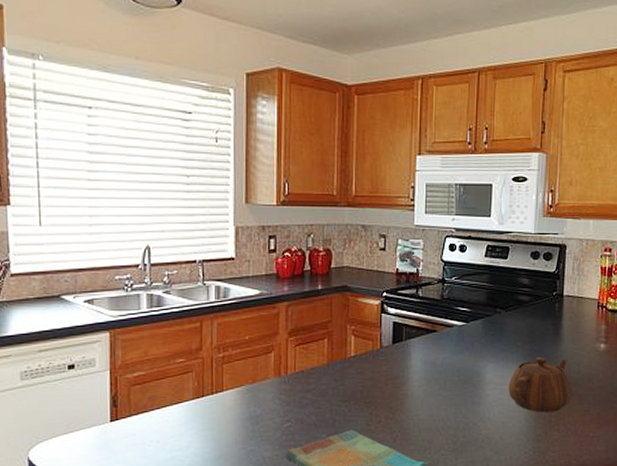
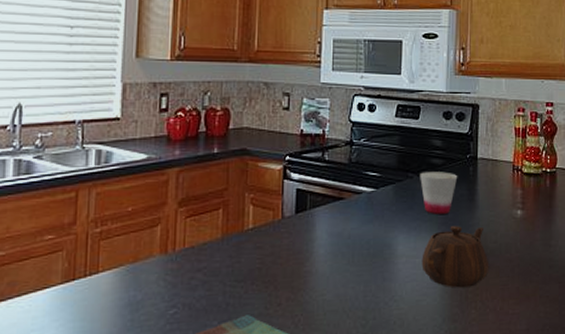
cup: none [508,308,544,346] -> present [420,172,458,214]

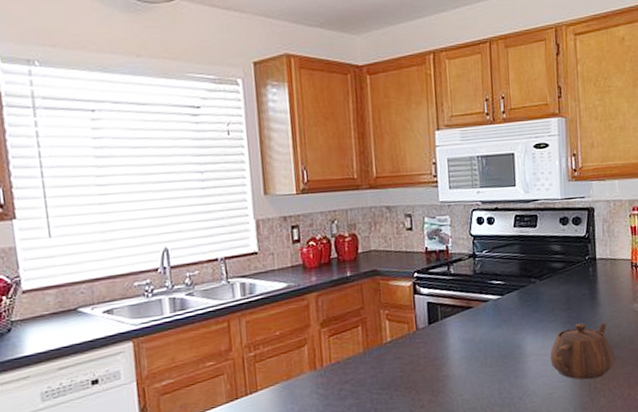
cup: present [420,172,458,214] -> none [542,274,579,315]

